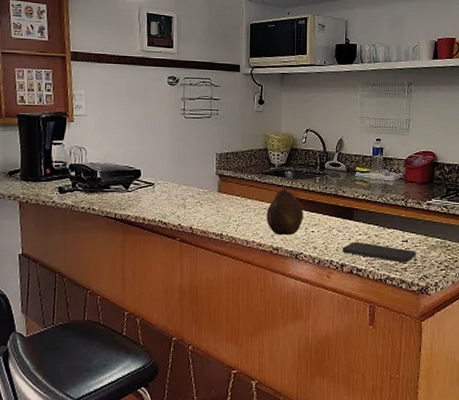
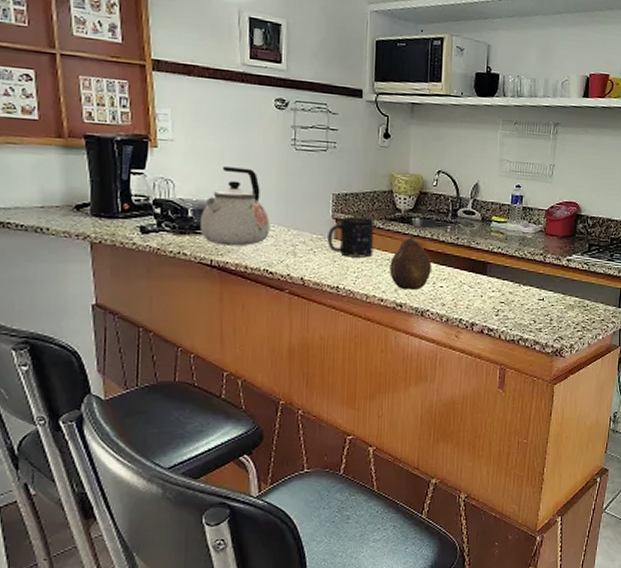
kettle: none [107,135,164,201] -> present [200,167,270,246]
mug: none [212,172,252,208] -> present [327,216,375,258]
smartphone: present [342,241,416,263] -> none [473,299,552,323]

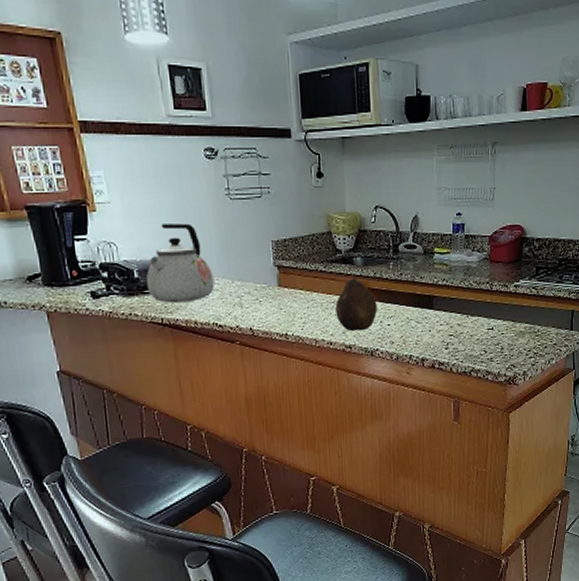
mug: present [327,216,375,258] -> none [271,261,318,304]

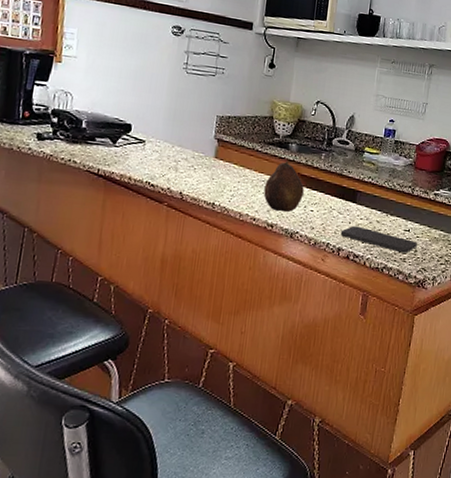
kettle: present [146,223,215,303] -> none [91,84,157,158]
smartphone: none [422,332,503,353] -> present [340,225,417,253]

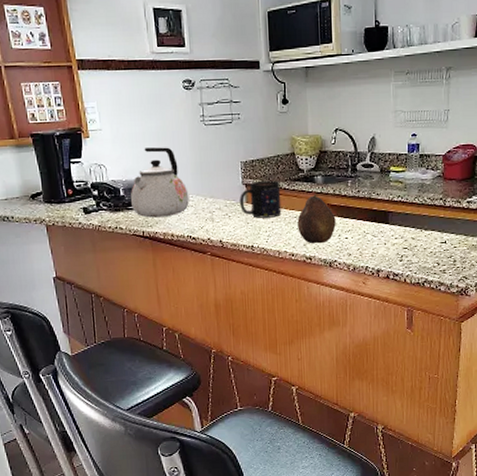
kettle: none [91,84,157,158] -> present [131,147,189,218]
mug: none [208,137,254,178] -> present [239,180,282,218]
smartphone: present [340,225,417,253] -> none [377,246,455,265]

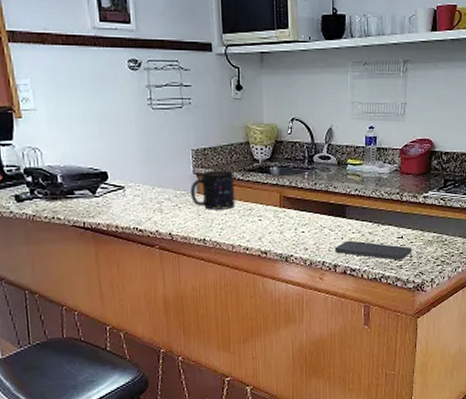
kettle: present [131,147,189,218] -> none [70,131,136,208]
fruit: present [297,194,336,244] -> none [252,185,292,238]
smartphone: none [377,246,455,265] -> present [334,240,412,260]

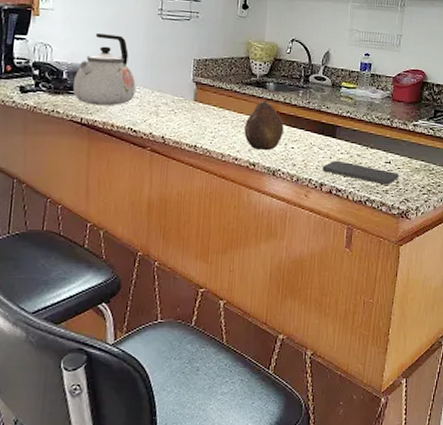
kettle: none [70,131,136,208] -> present [73,33,136,106]
mug: present [190,170,236,210] -> none [187,80,232,119]
fruit: none [252,185,292,238] -> present [244,100,284,151]

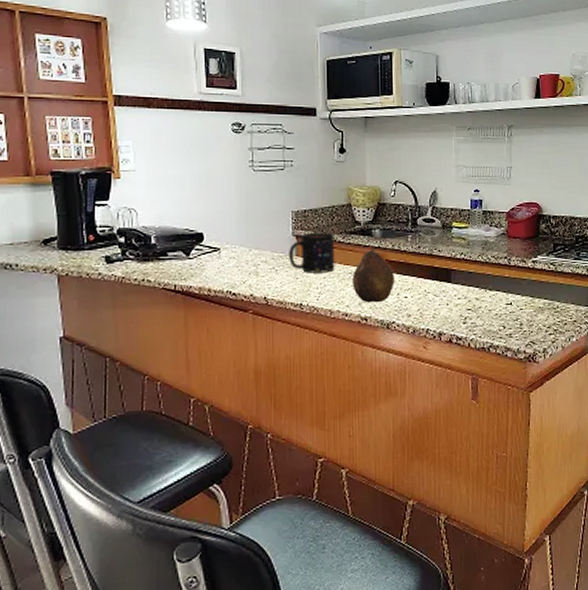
kettle: present [73,33,136,106] -> none [164,192,231,270]
mug: none [187,80,232,119] -> present [289,232,335,273]
smartphone: present [322,160,399,185] -> none [439,306,522,328]

